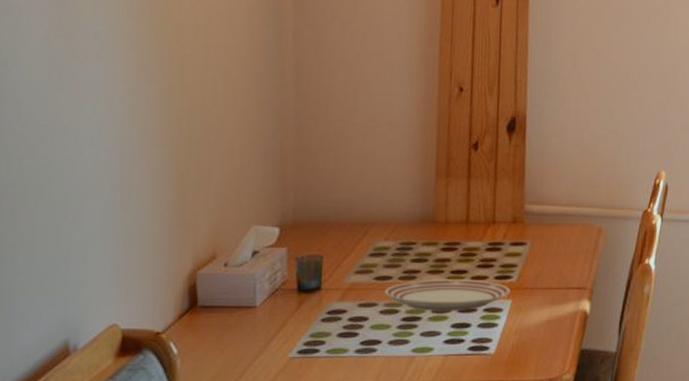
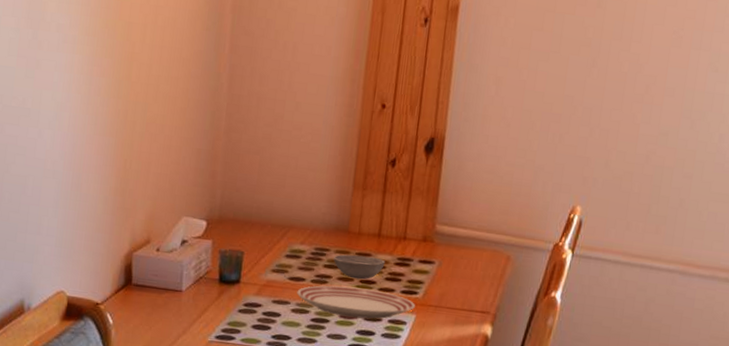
bowl: none [421,245,475,270] -> present [334,254,385,280]

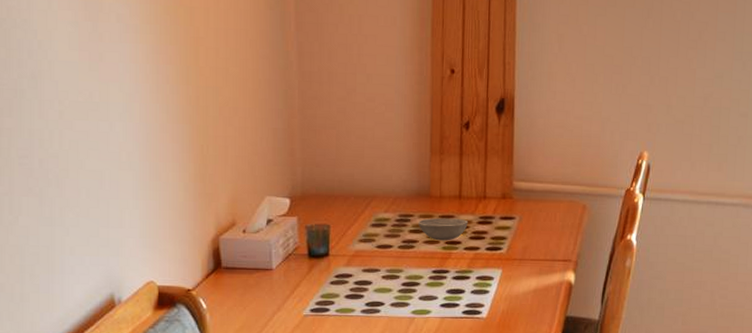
dinner plate: present [296,285,415,320] -> none [385,249,500,278]

